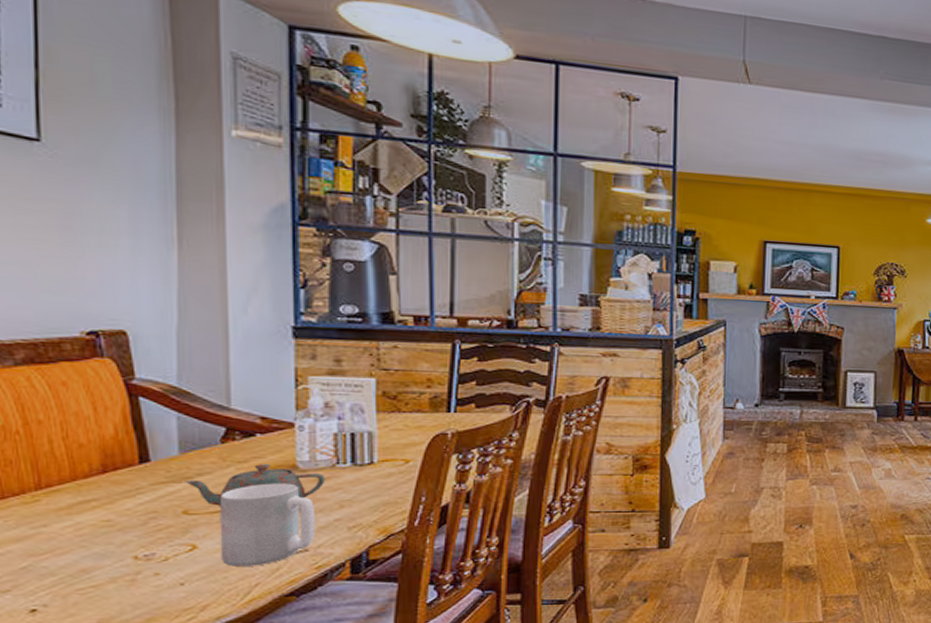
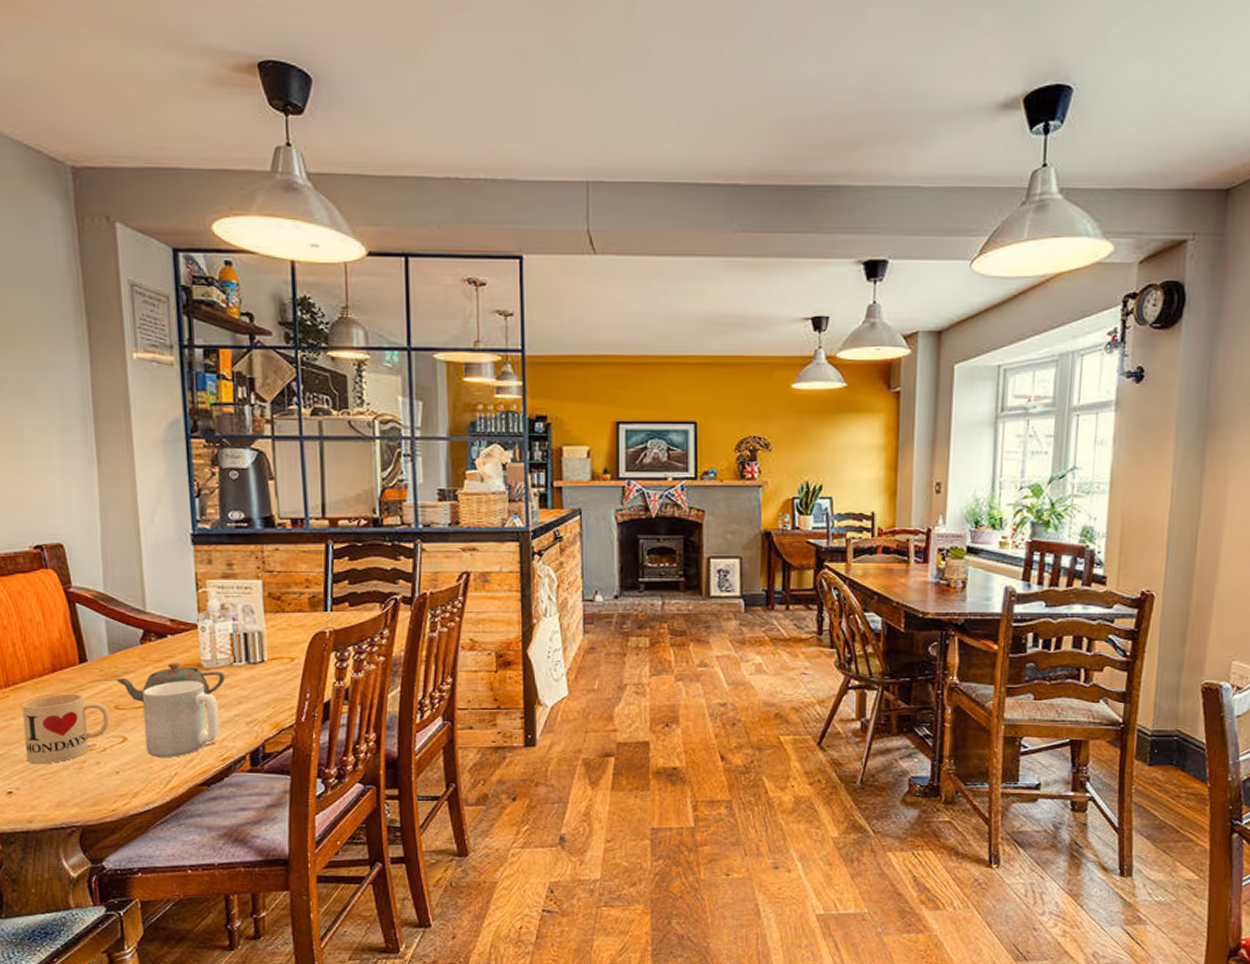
mug: none [57,497,175,577] -> present [22,693,110,764]

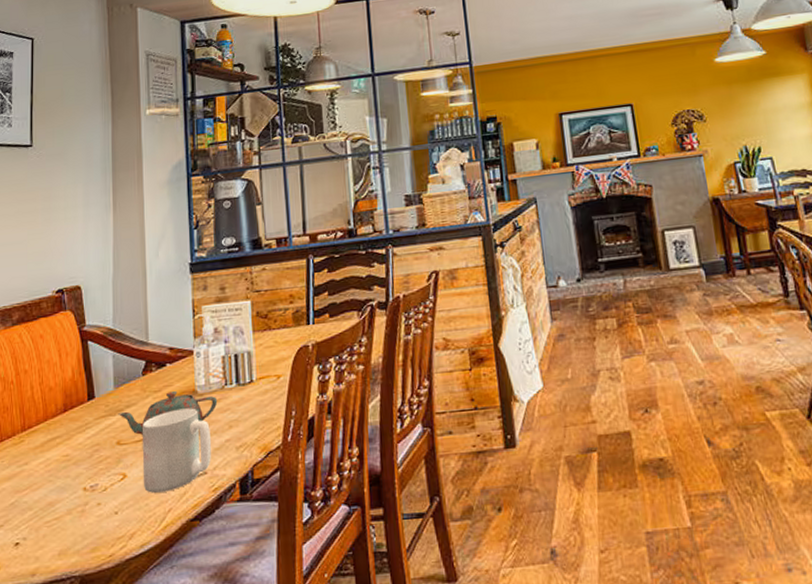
mug: present [22,693,110,764] -> none [35,431,111,511]

